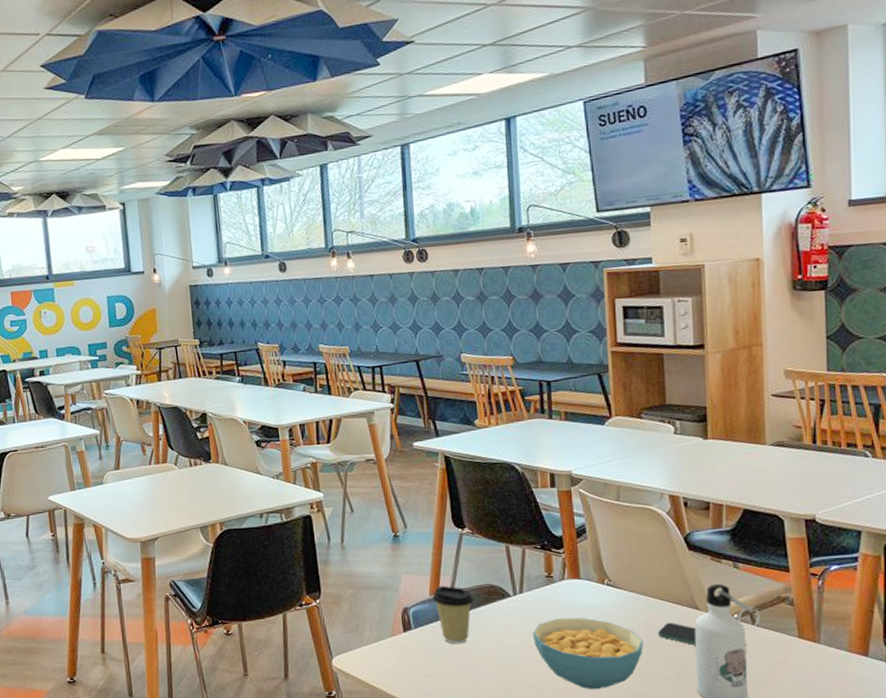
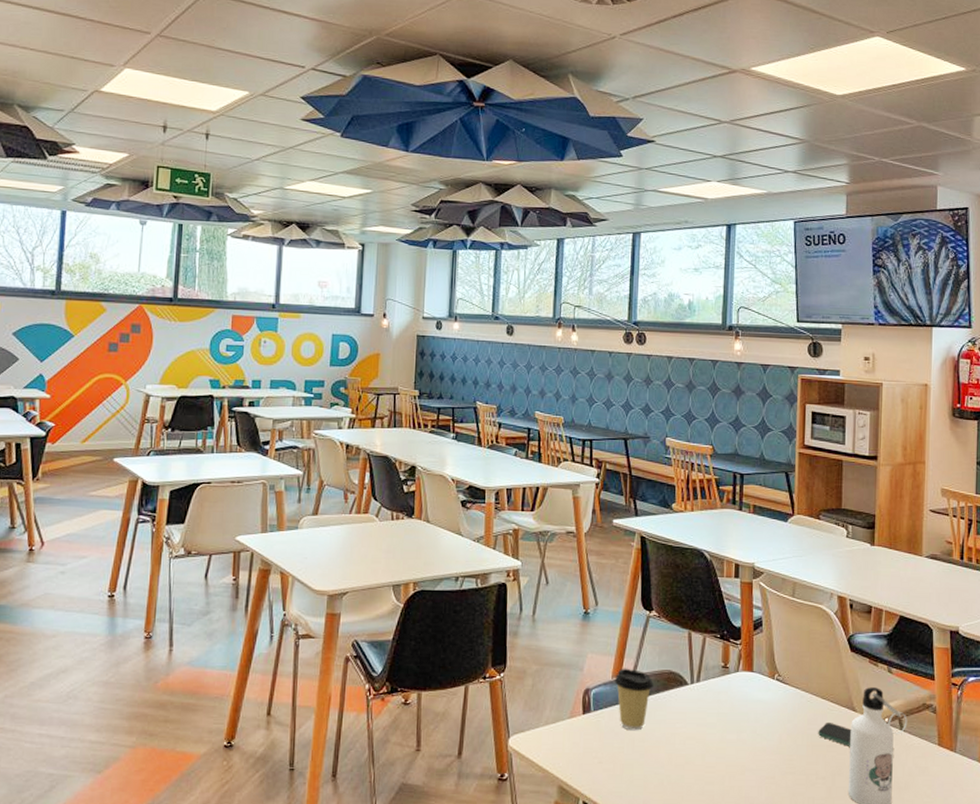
cereal bowl: present [533,617,643,690] -> none [705,711,804,787]

